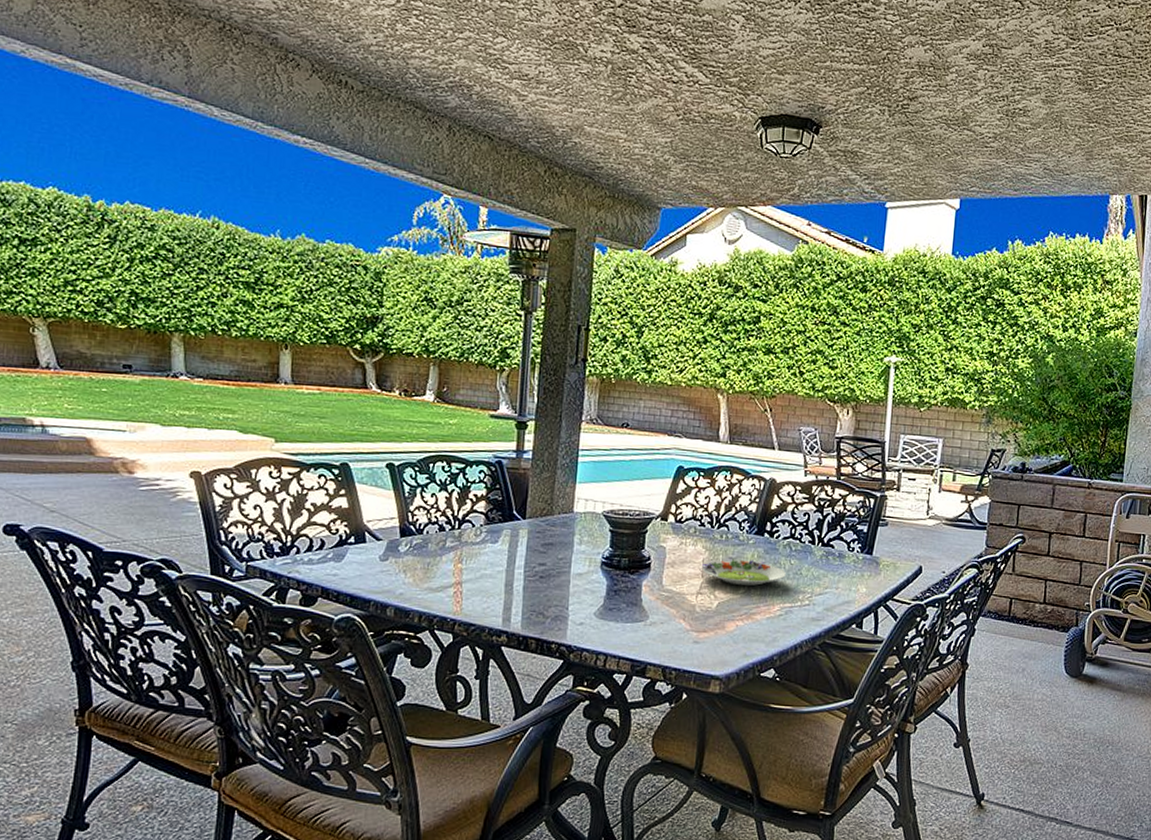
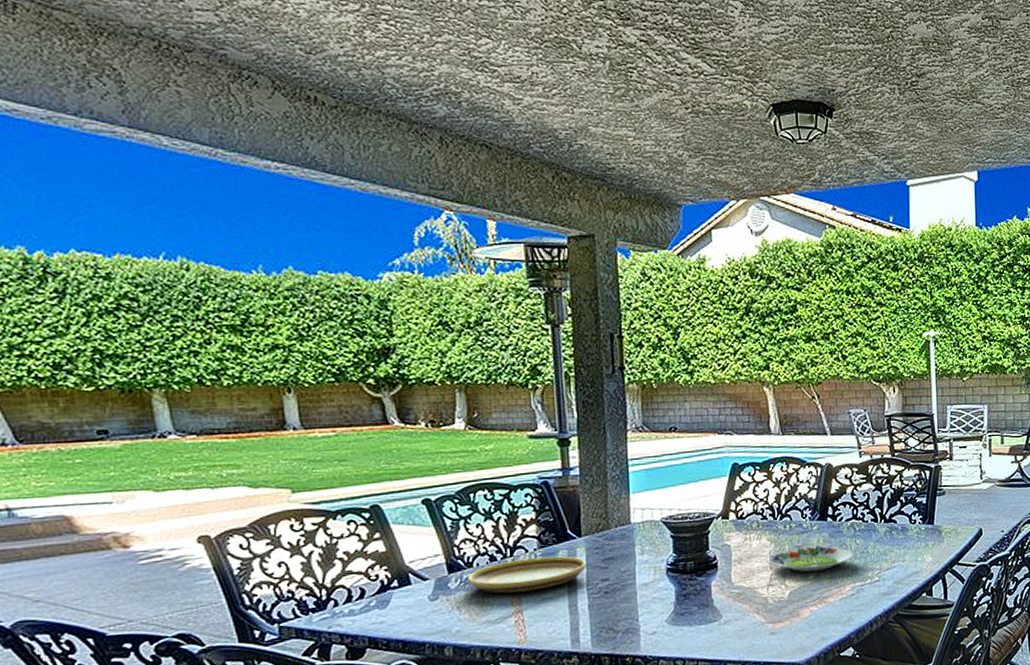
plate: none [417,533,527,565] -> present [468,556,586,594]

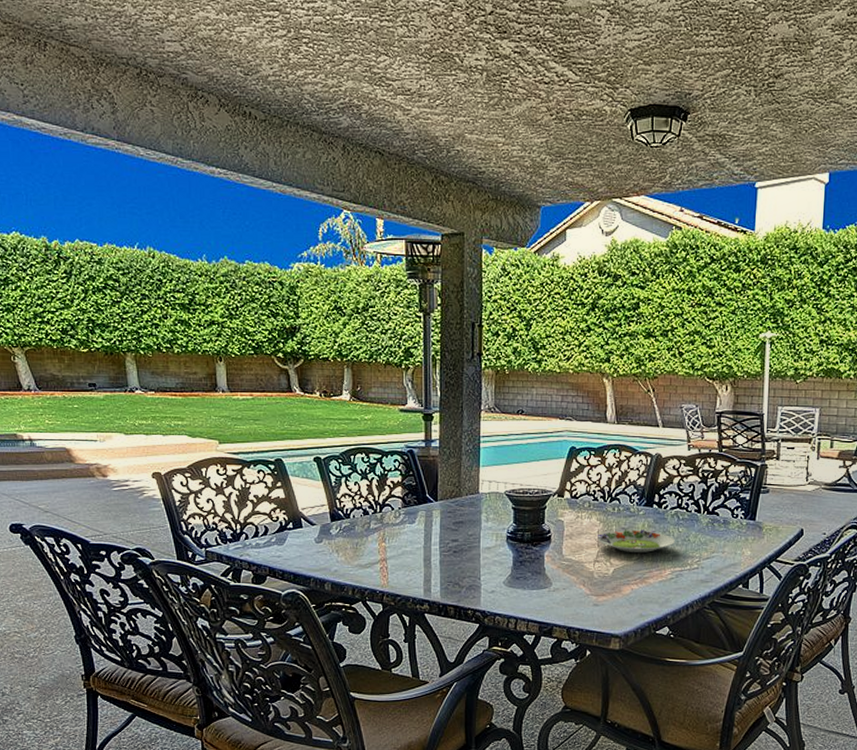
plate: present [468,556,586,594] -> none [346,515,440,544]

